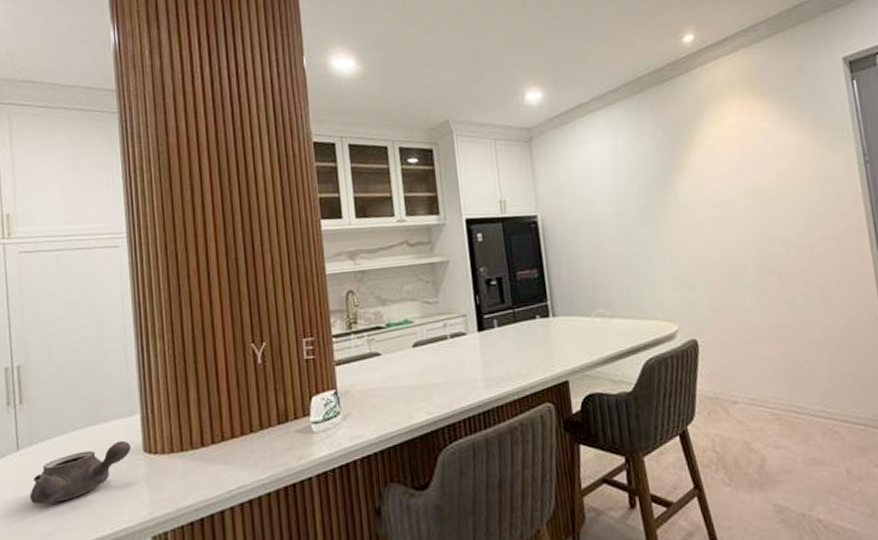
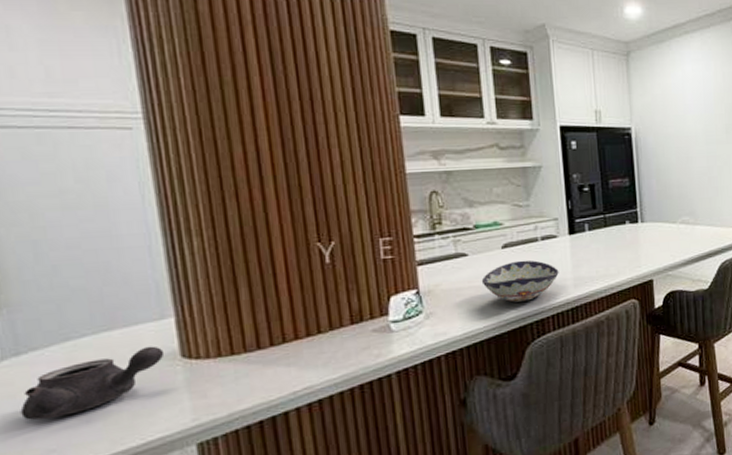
decorative bowl: none [393,359,469,405] -> present [481,260,559,303]

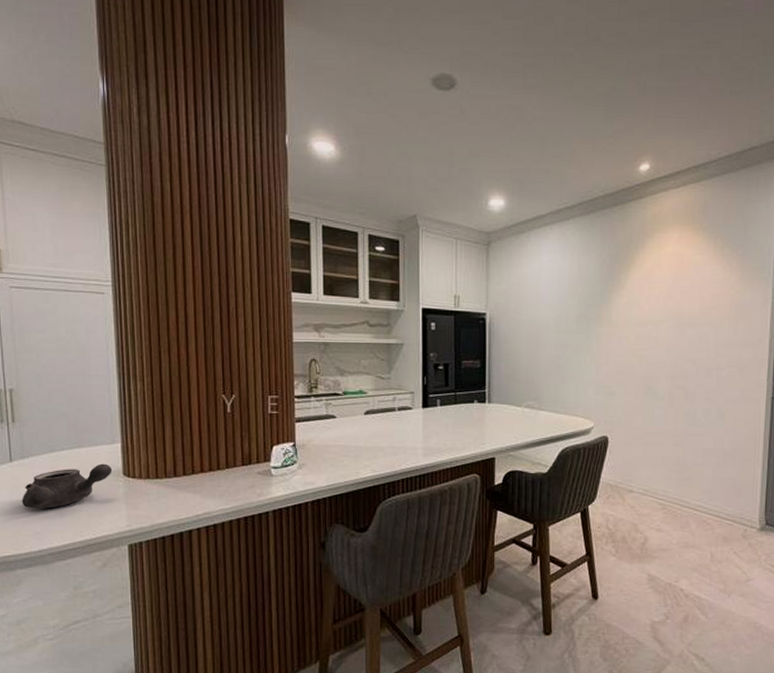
decorative bowl: present [481,260,559,303] -> none [345,427,411,464]

